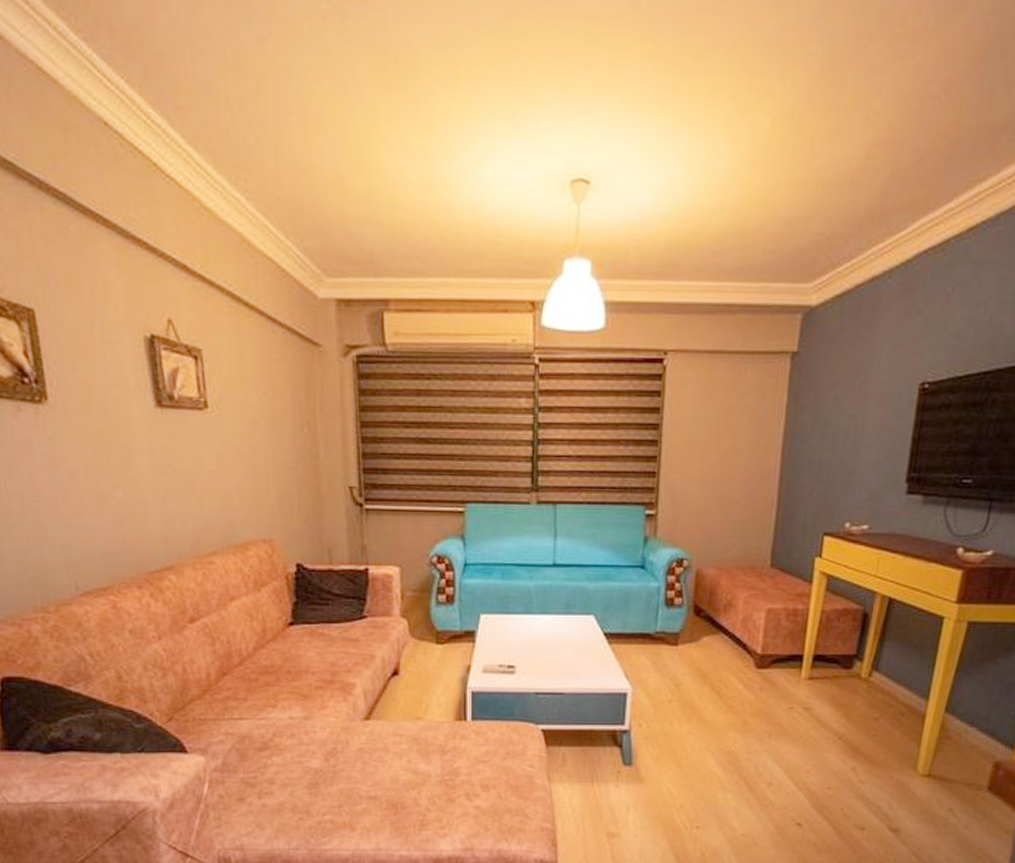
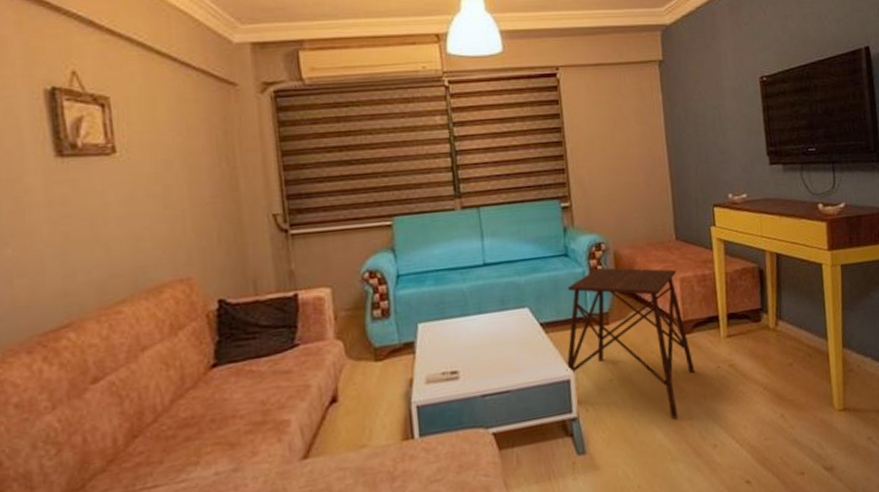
side table: none [624,586,765,751] -> present [566,268,695,419]

